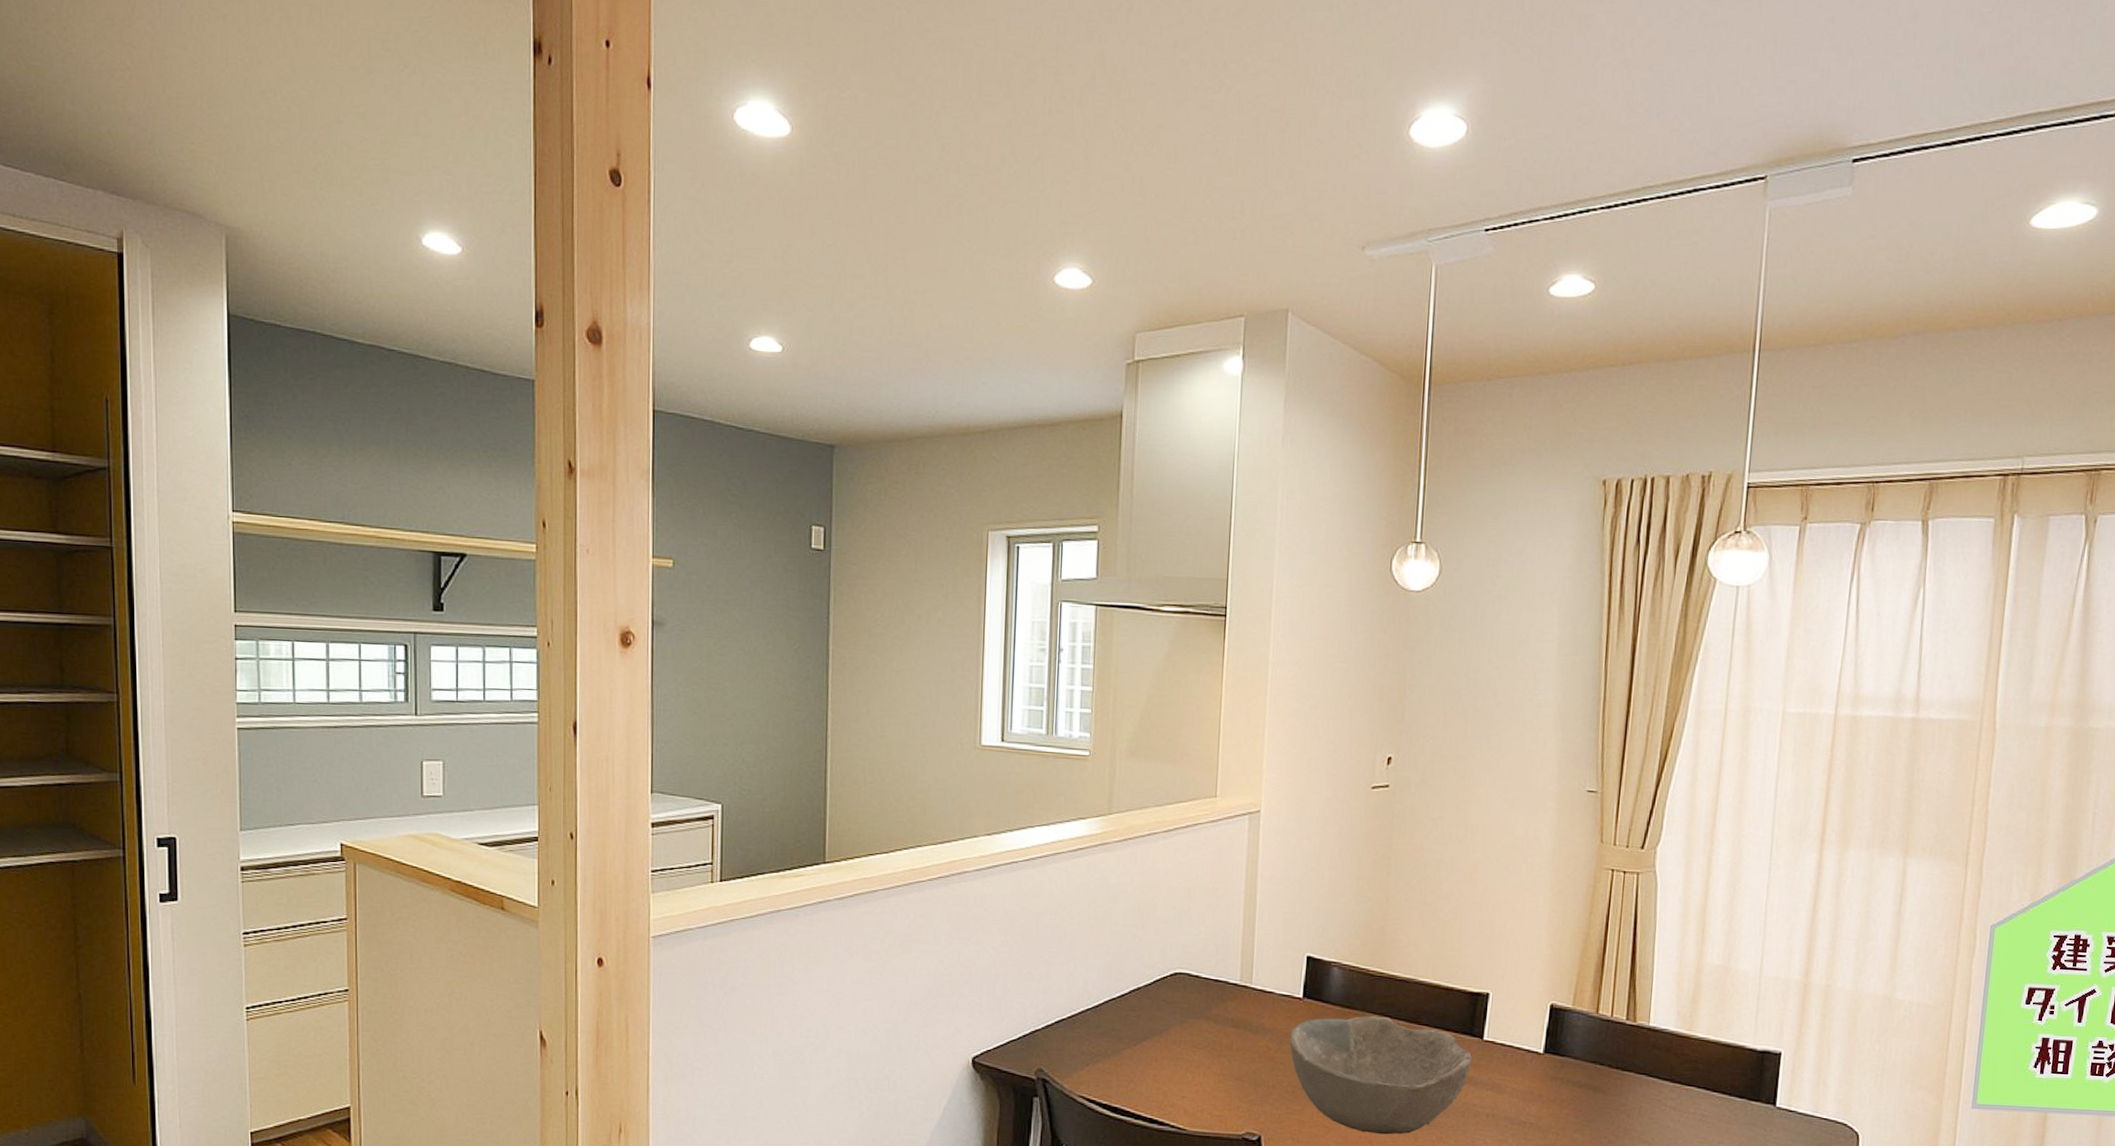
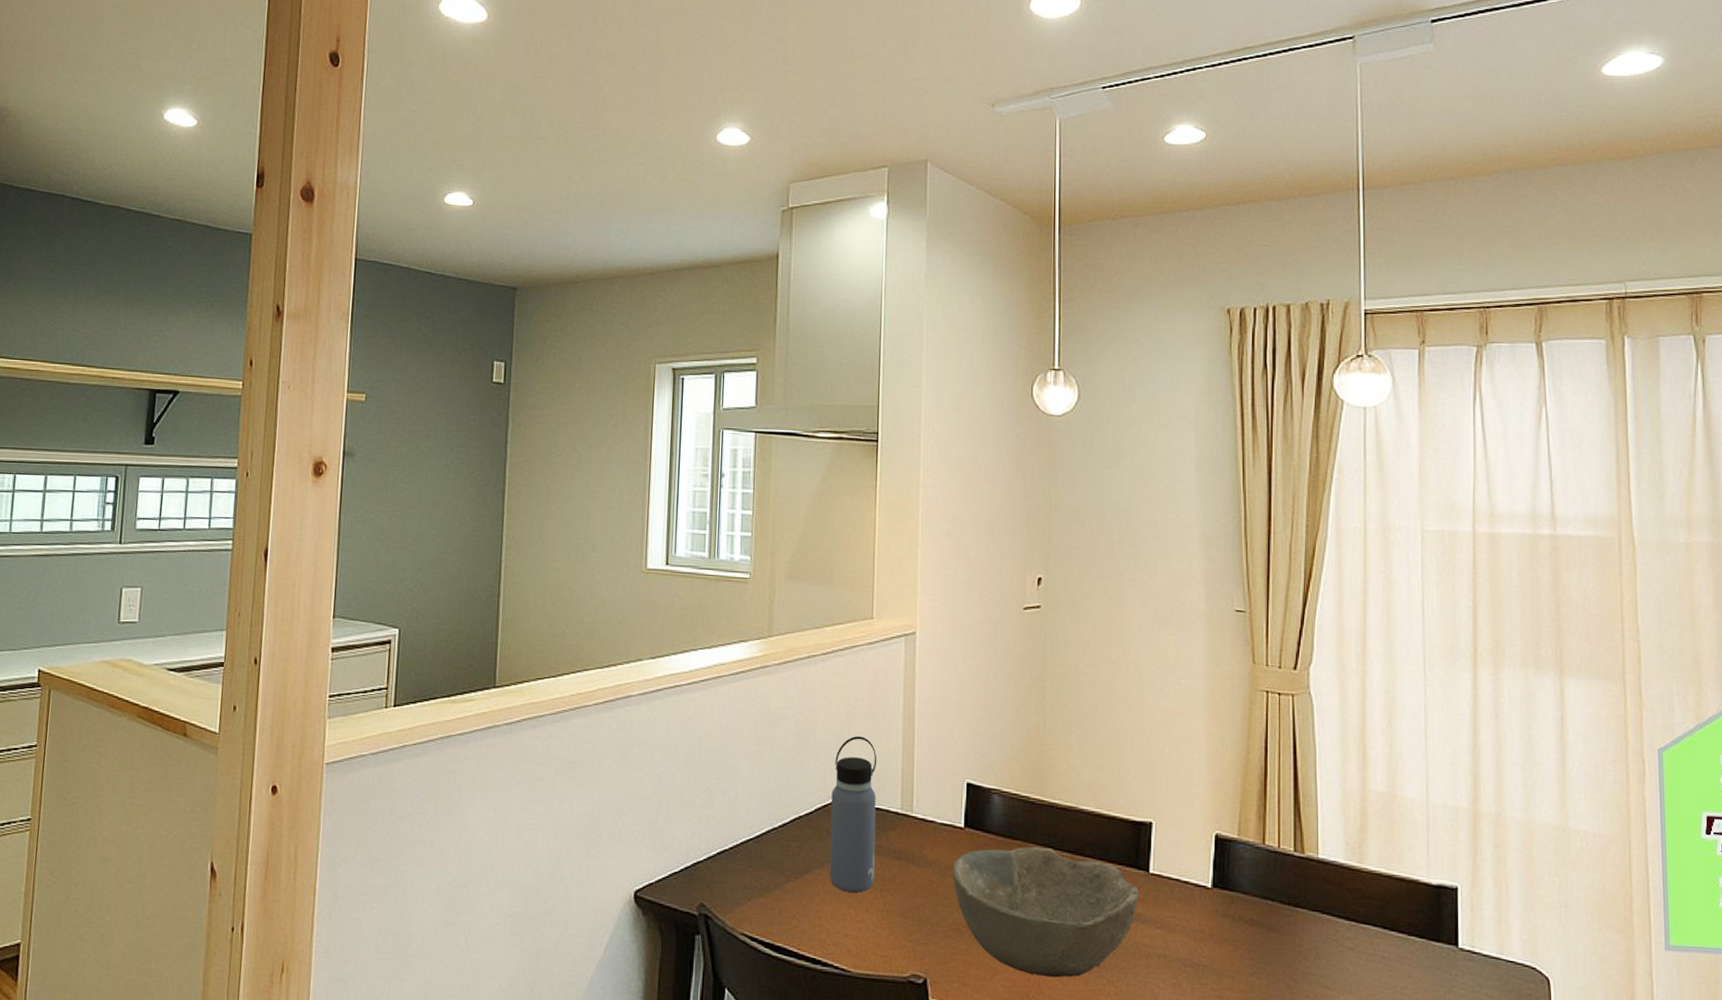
water bottle: none [1167,911,1218,1058] -> present [829,736,877,893]

